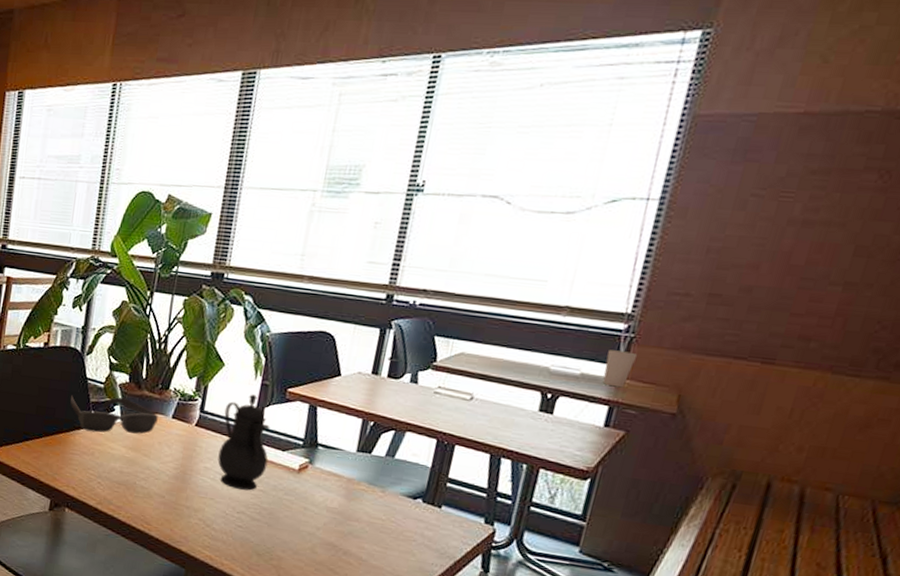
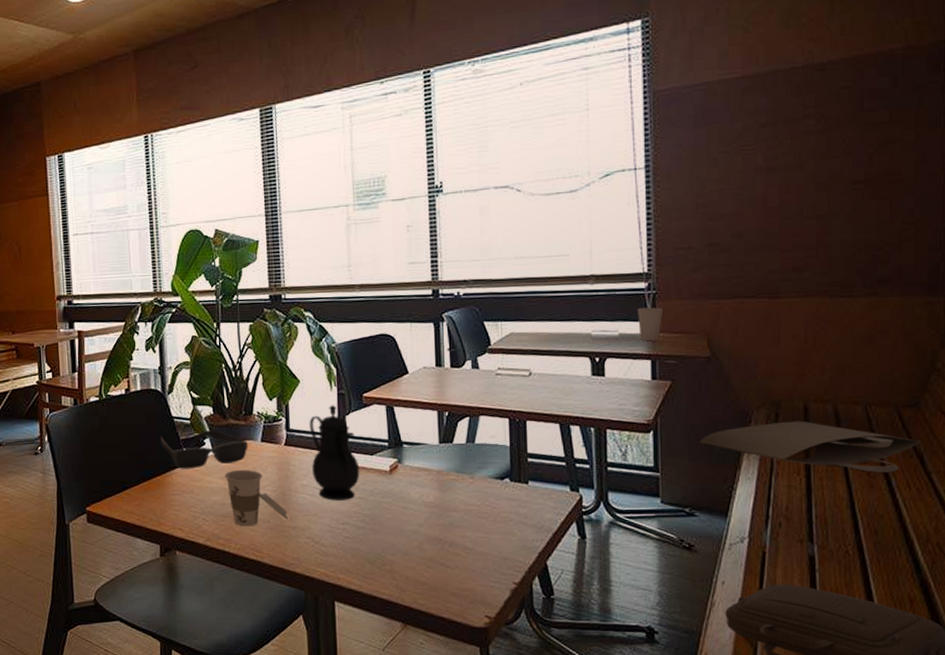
cup: none [128,441,185,498] -> present [224,469,288,526]
tote bag: none [638,491,892,568] -> present [699,421,923,473]

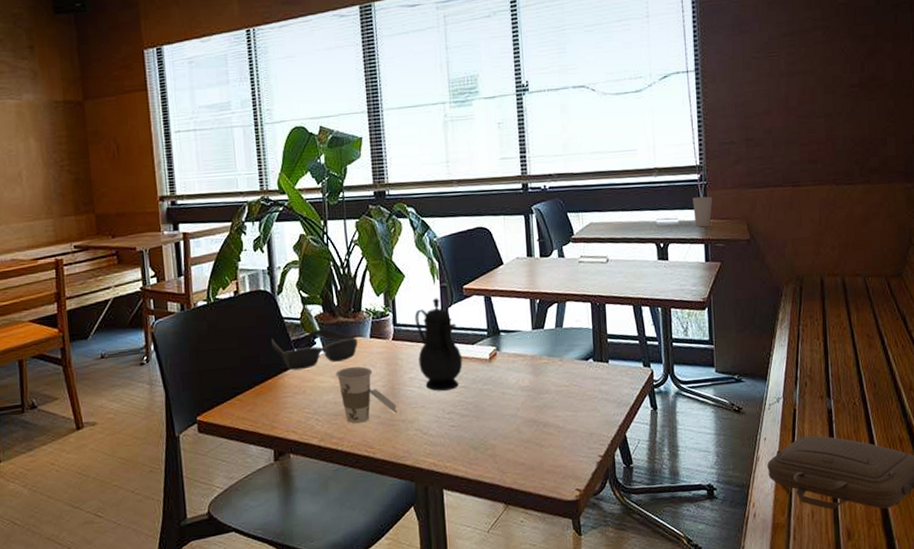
tote bag: present [699,421,923,473] -> none [744,292,905,334]

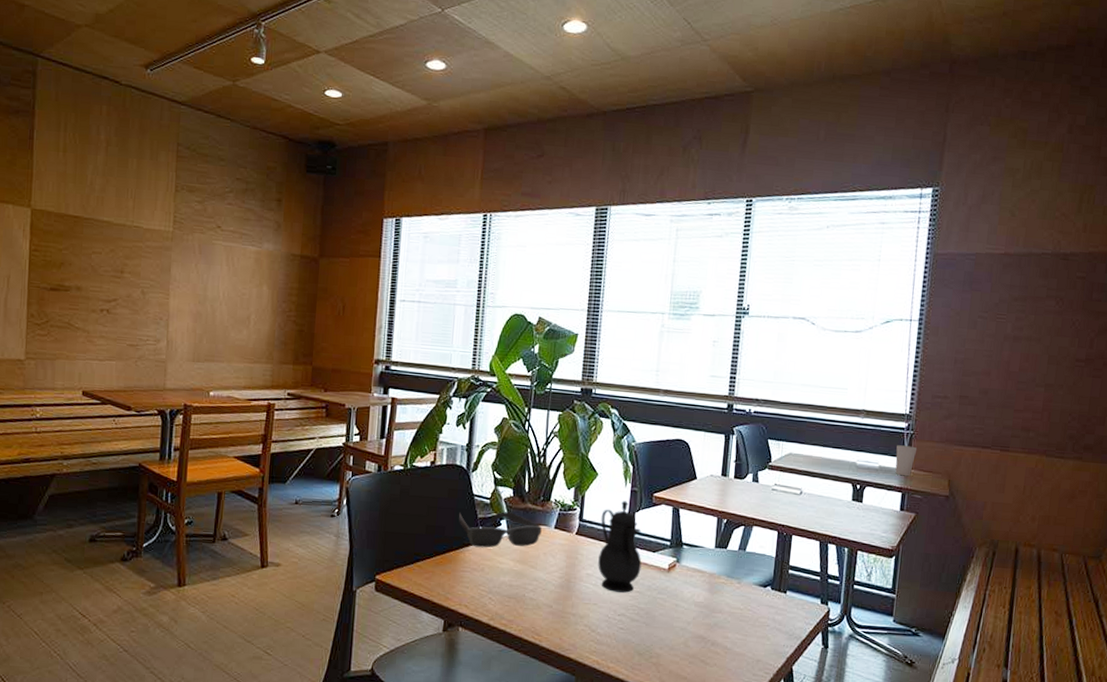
cup: present [335,366,397,424] -> none [515,553,570,610]

